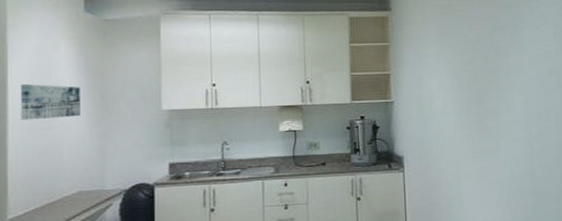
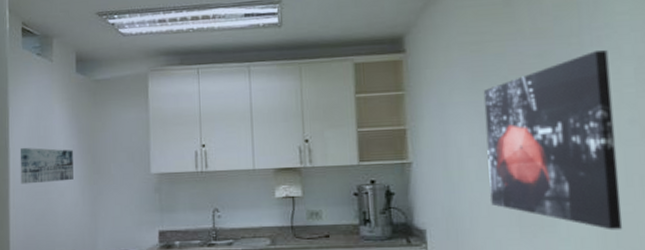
wall art: none [449,17,543,154] -> present [483,49,623,231]

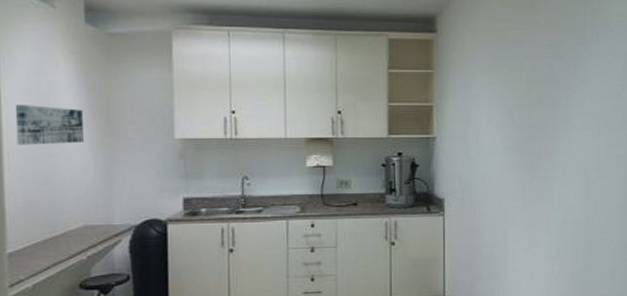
wall art: present [483,49,623,231] -> none [501,45,604,200]

